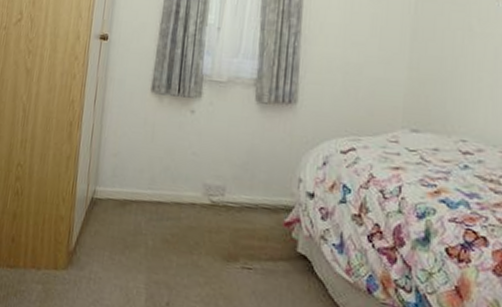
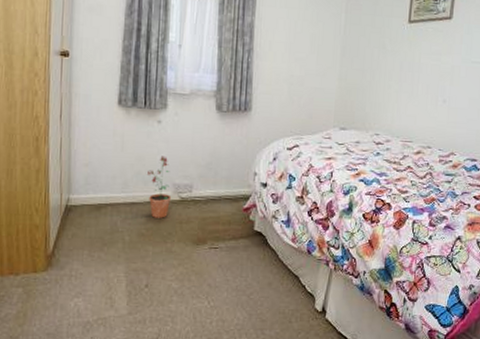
potted plant: none [176,150,201,224] -> present [148,155,172,218]

